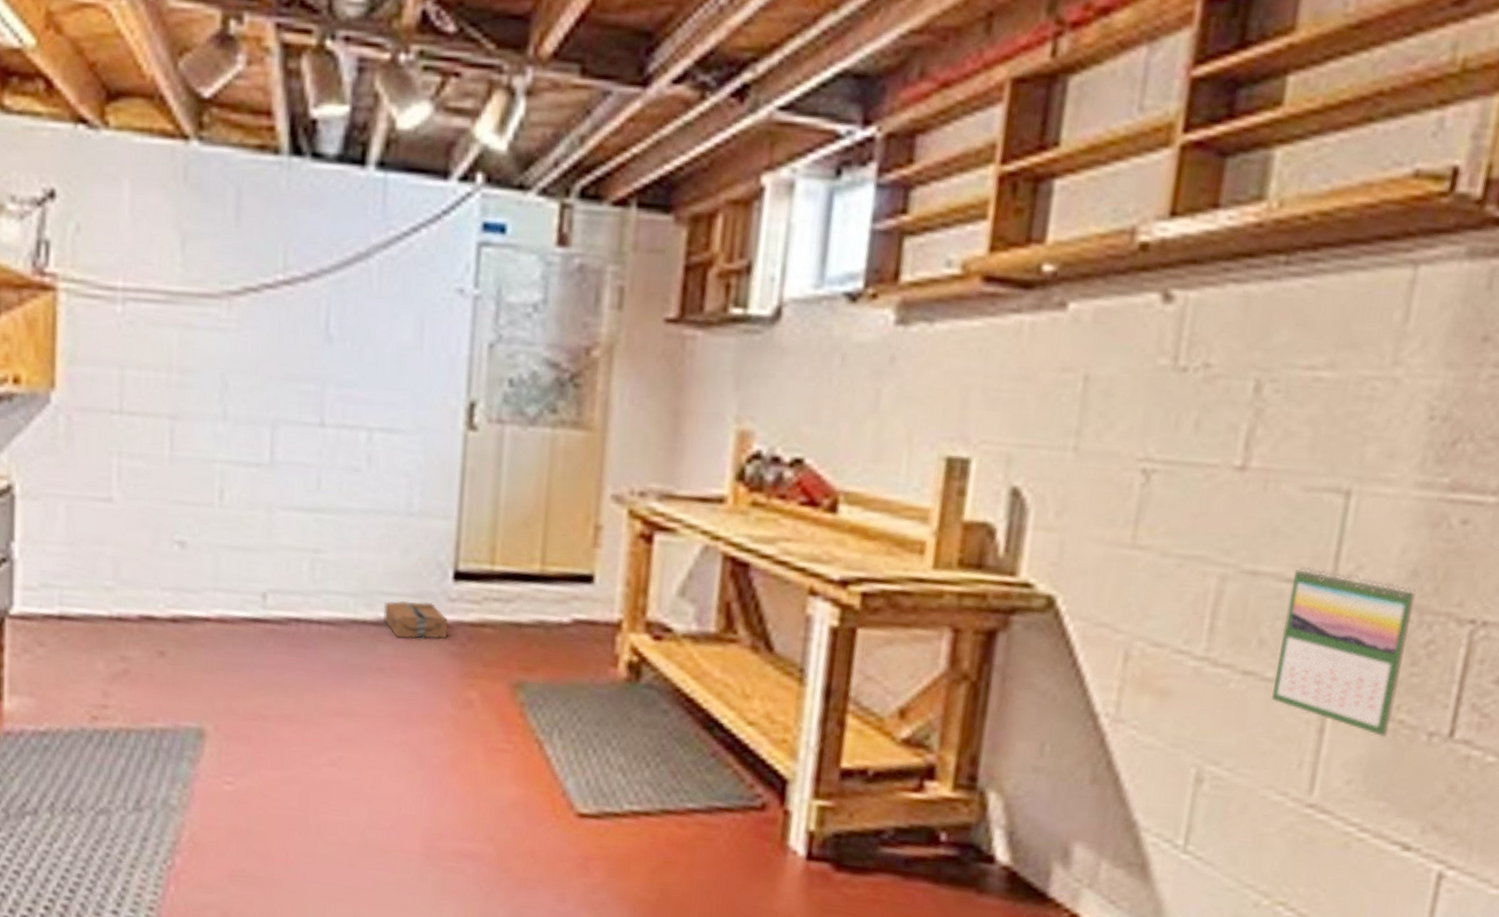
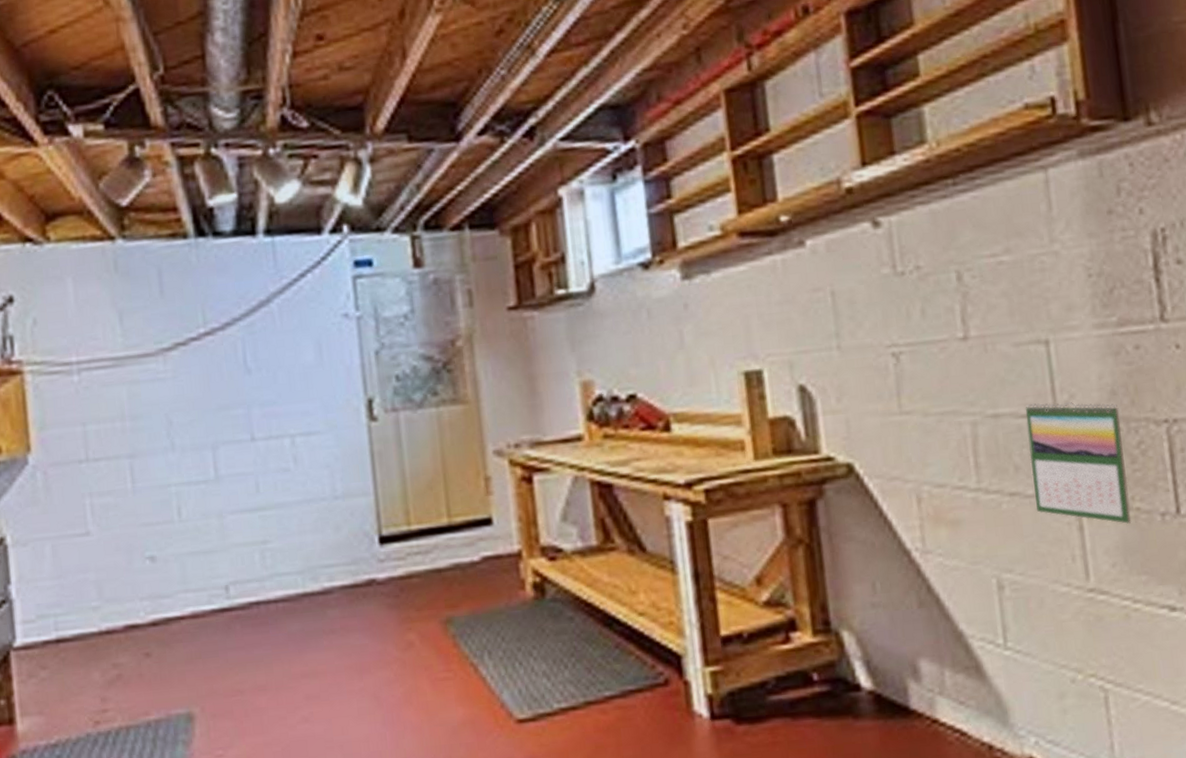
cardboard box: present [384,600,448,640] -> none [327,566,382,602]

